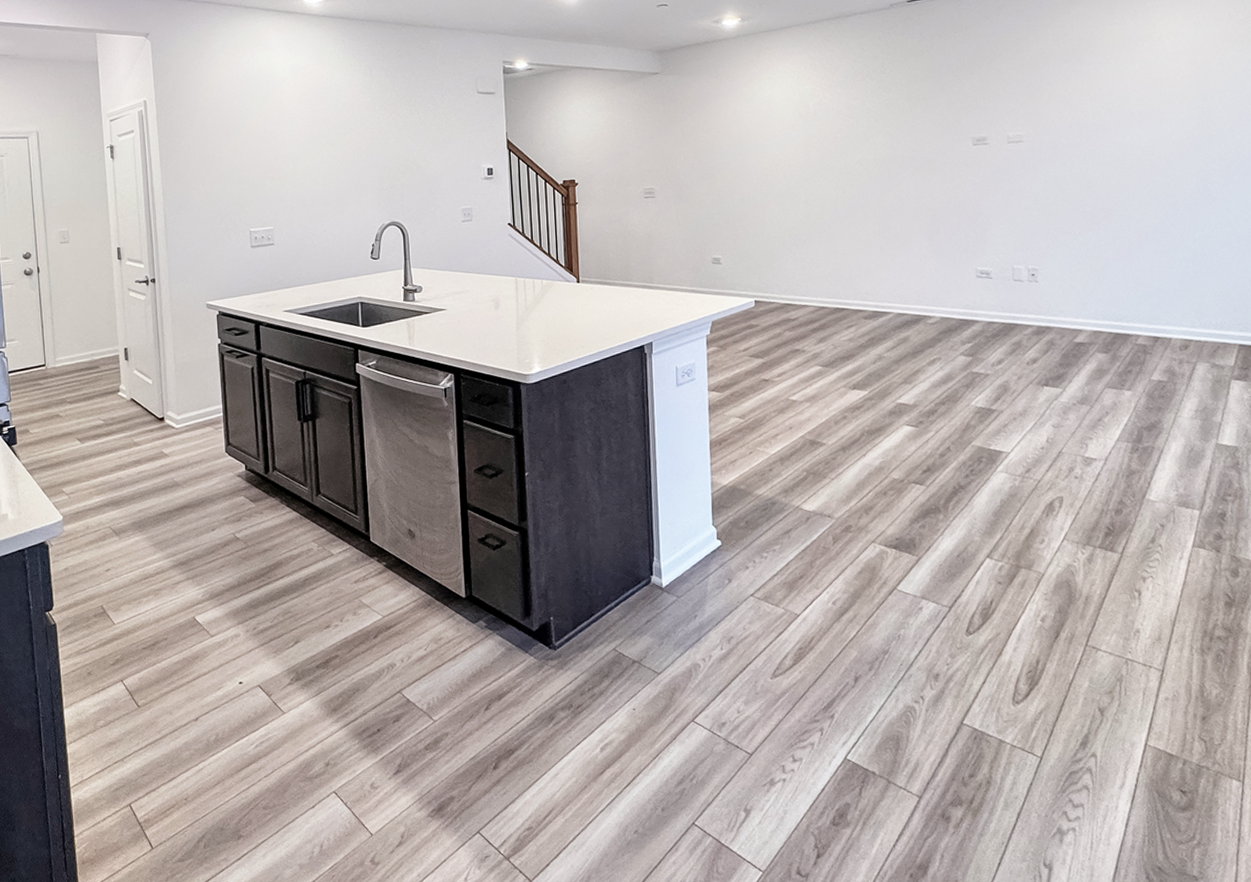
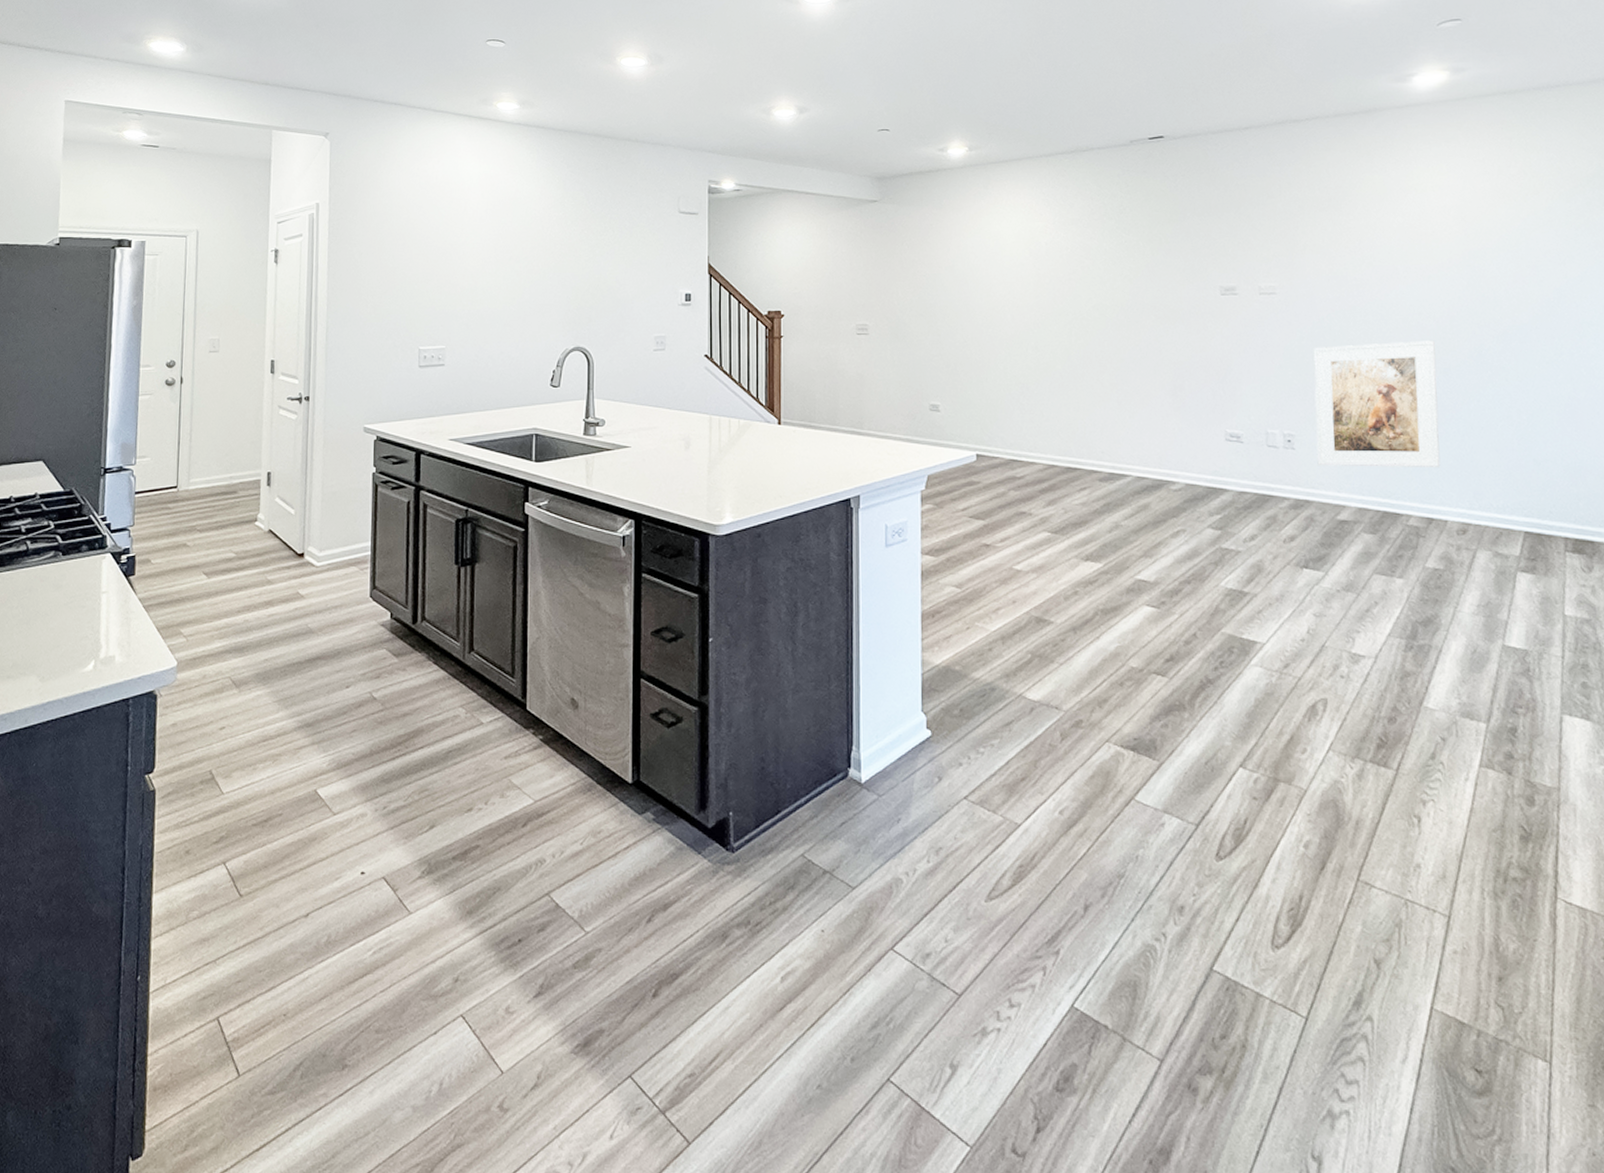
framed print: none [1056,177,1167,296] -> present [1313,340,1441,468]

